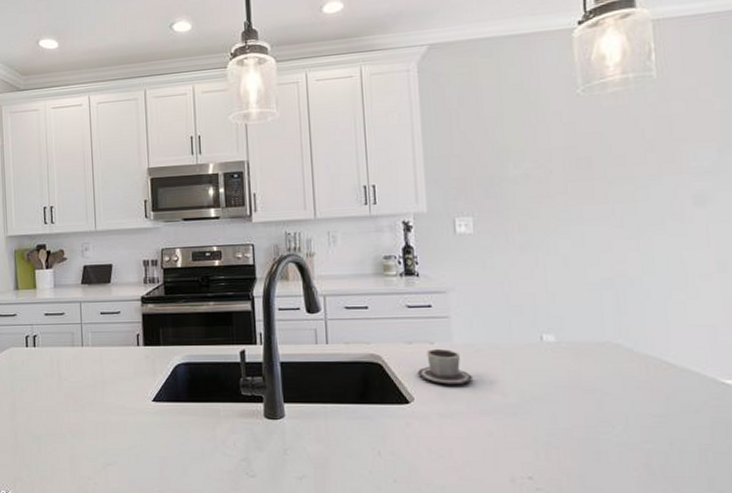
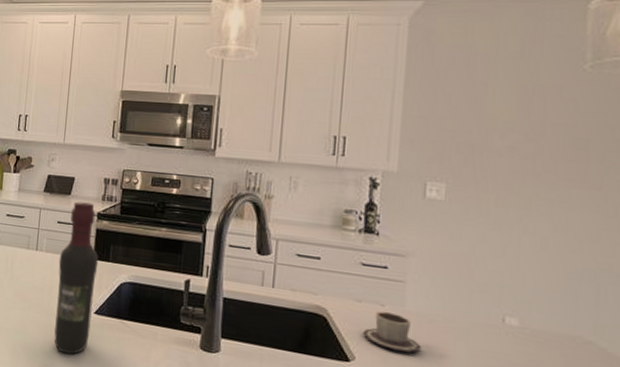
wine bottle: none [107,287,151,449] -> present [54,201,99,355]

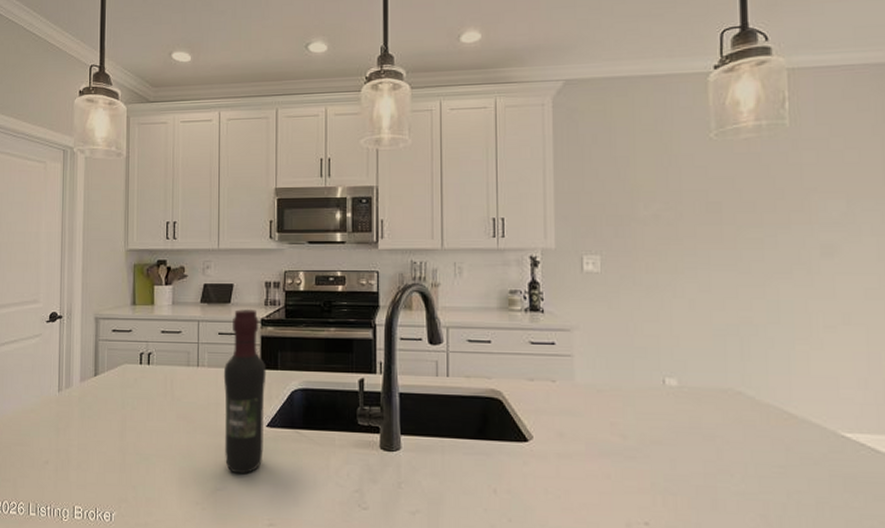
cup: present [362,311,422,353] -> none [537,386,594,425]

